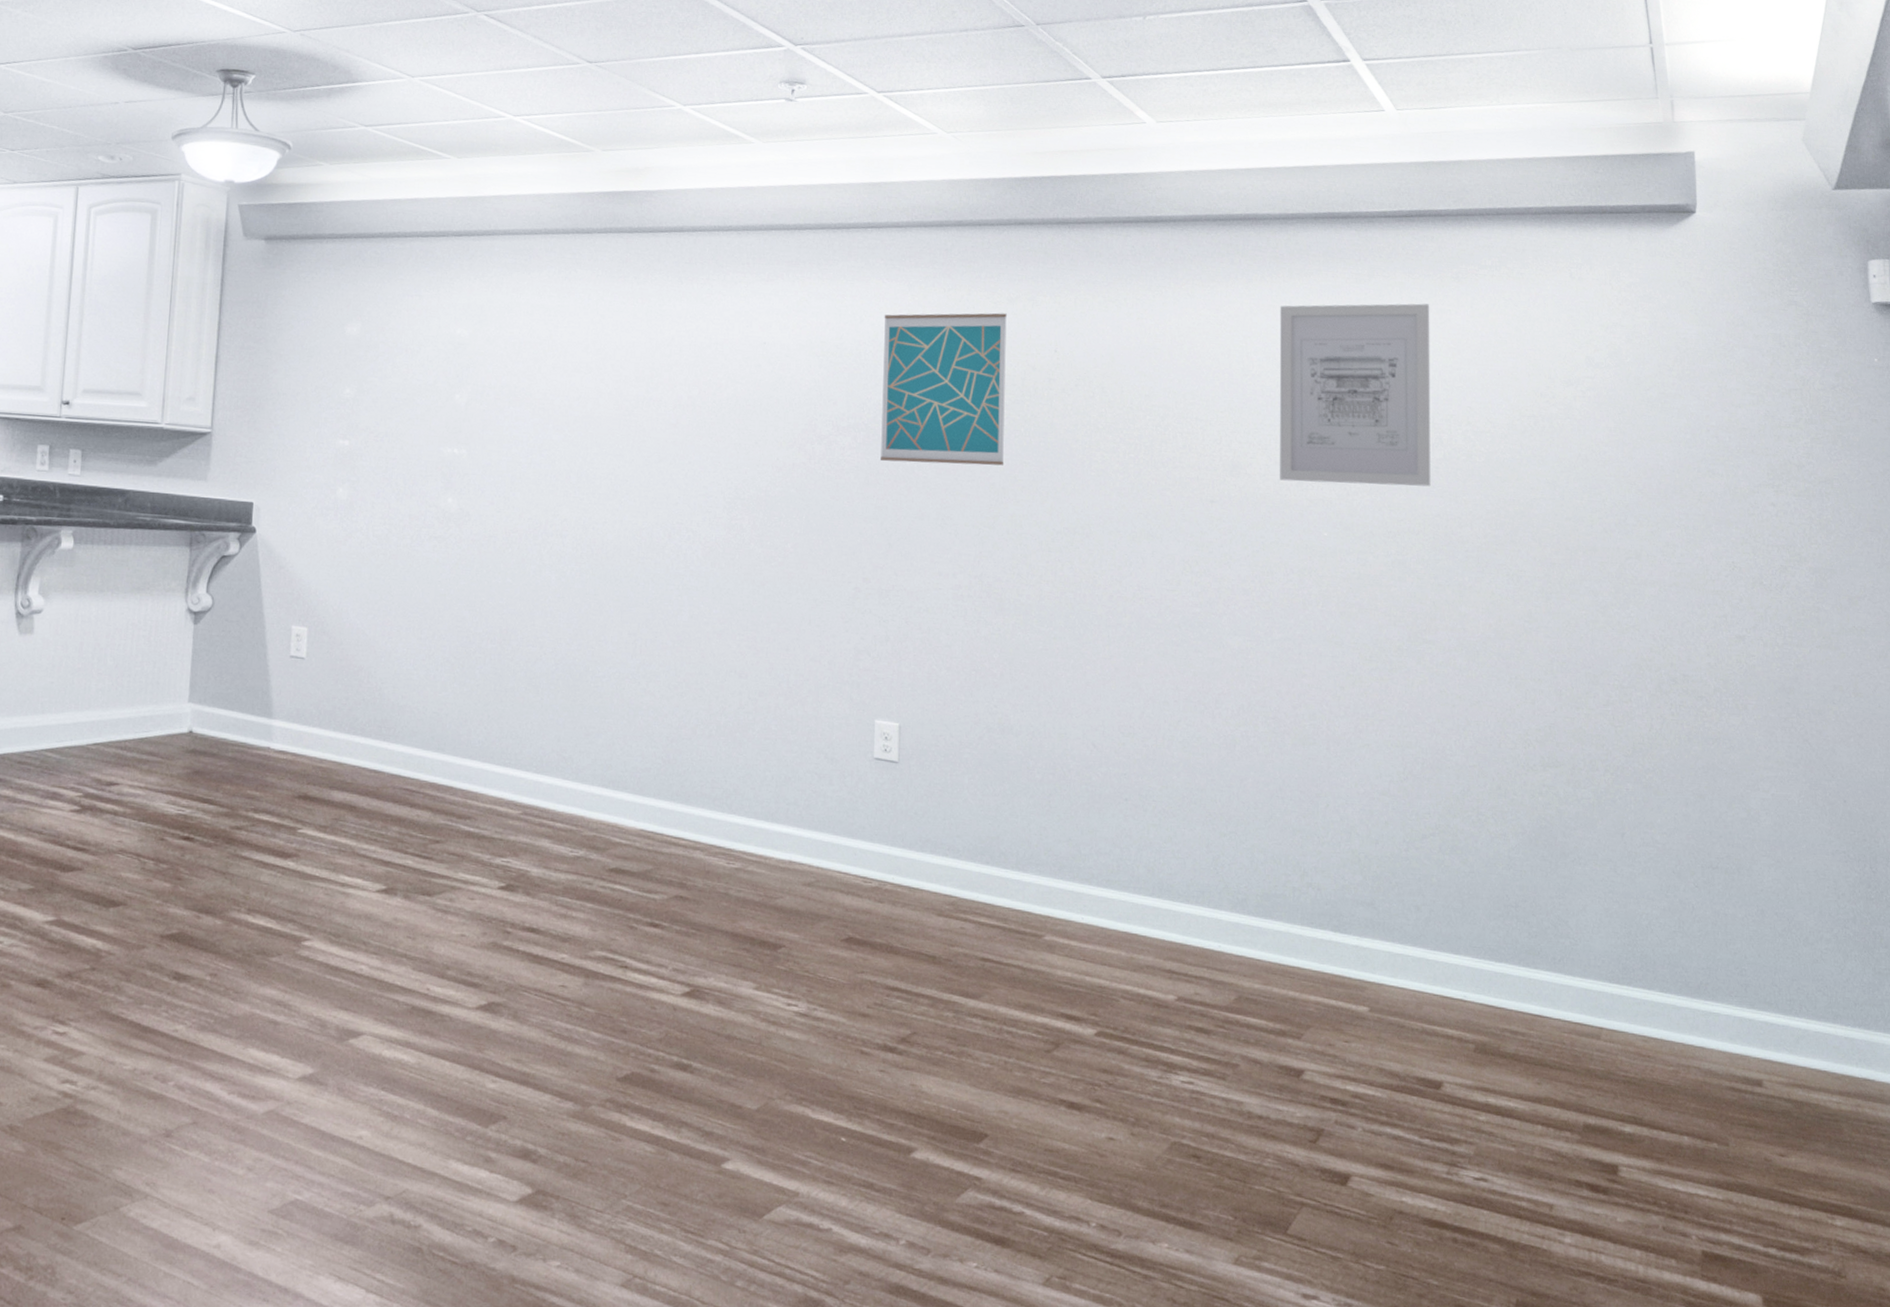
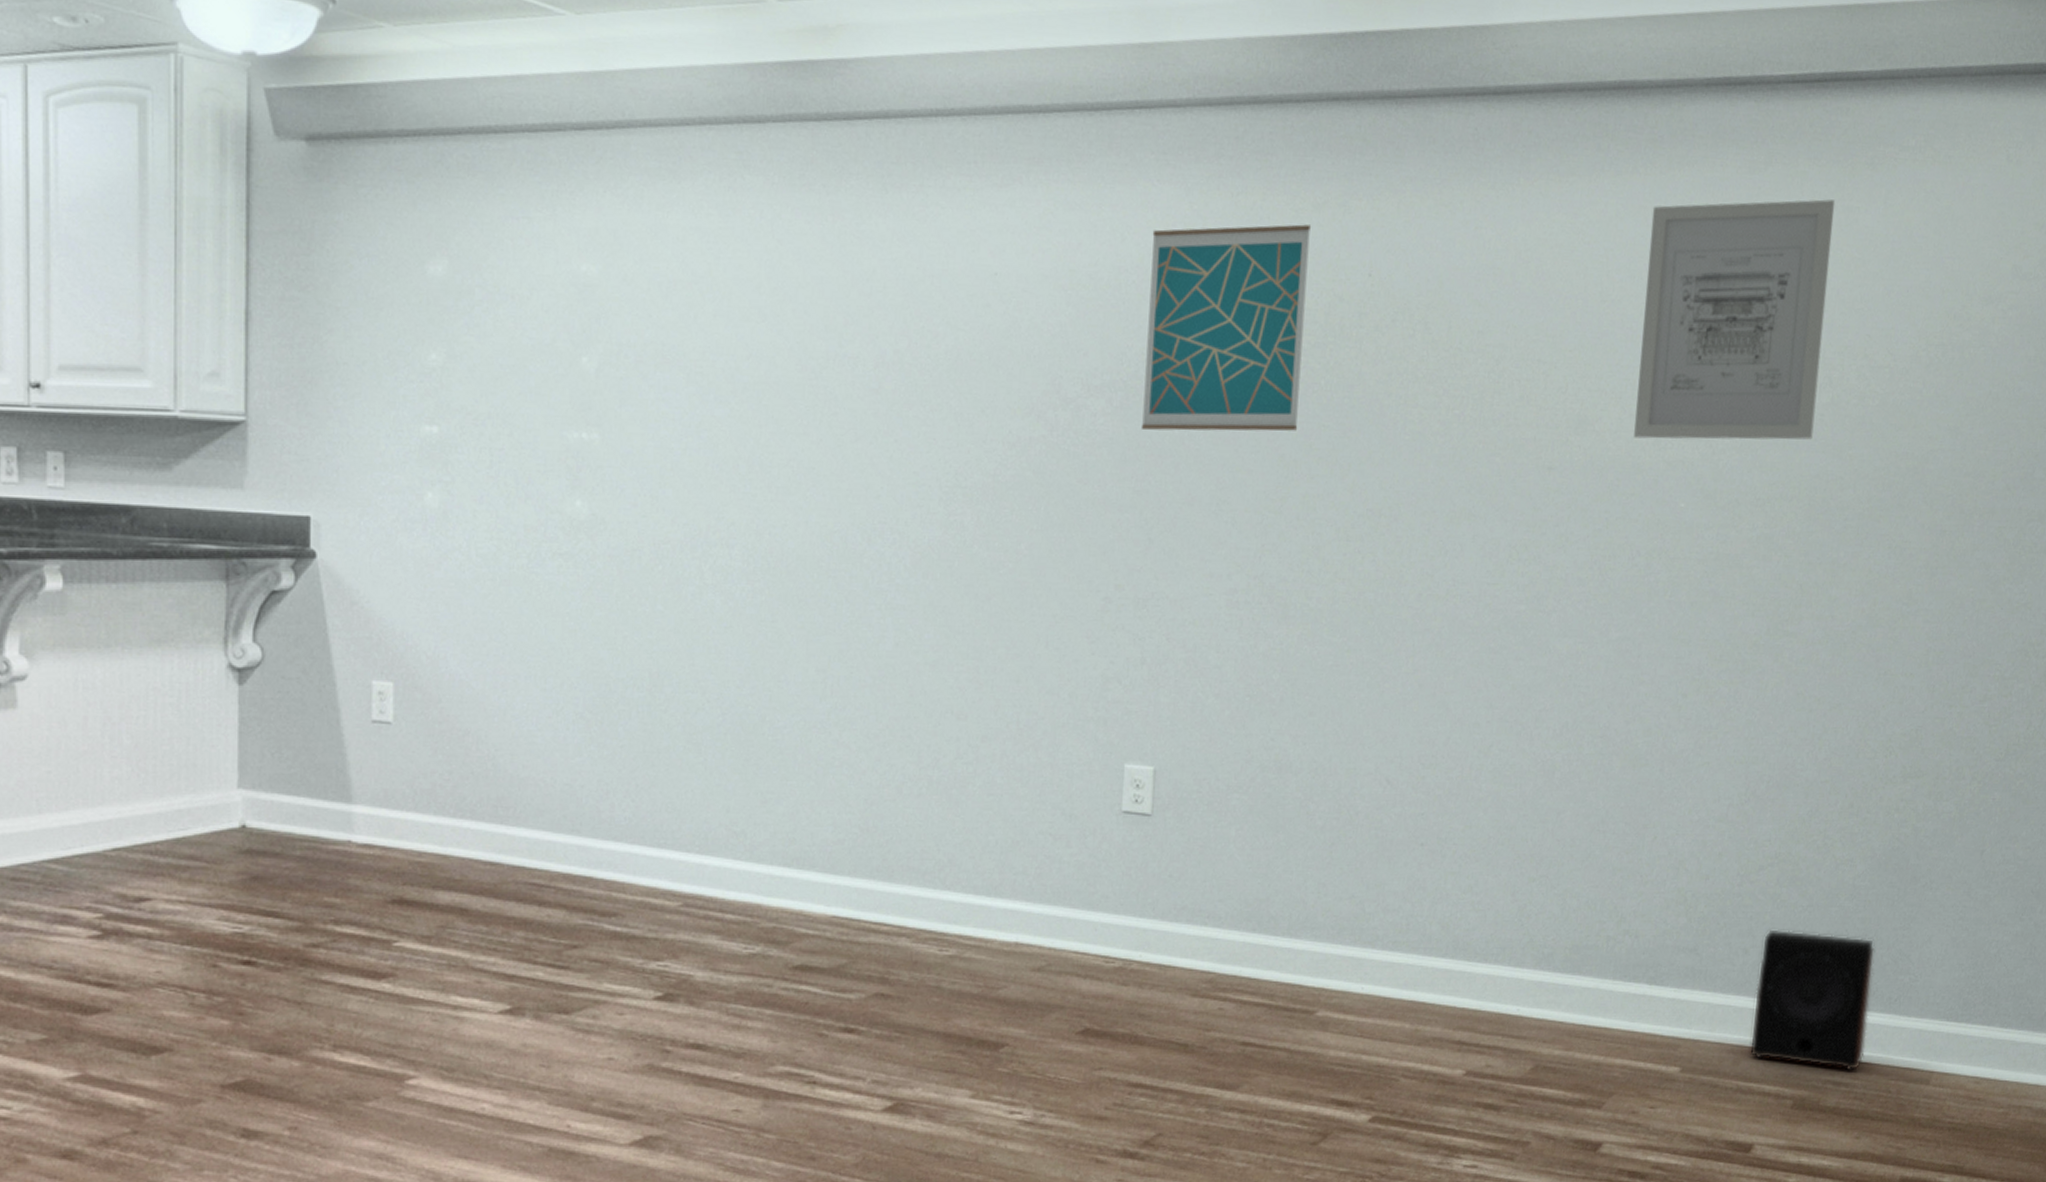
speaker: none [1430,890,1537,1022] -> present [1749,929,1875,1071]

